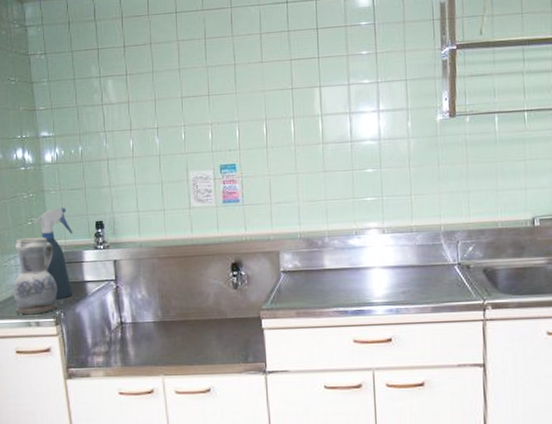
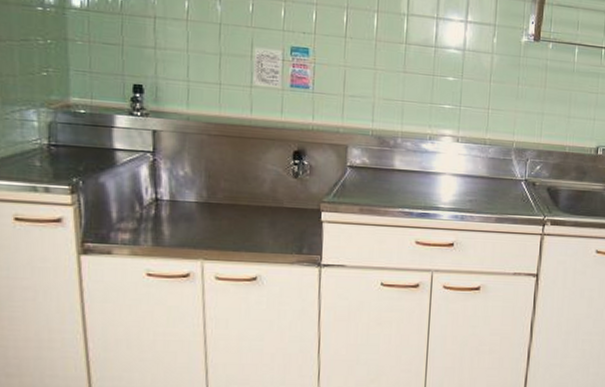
ceramic jug: present [13,237,58,315] -> none [15,89,77,179]
spray bottle: present [32,208,73,299] -> none [48,61,103,165]

